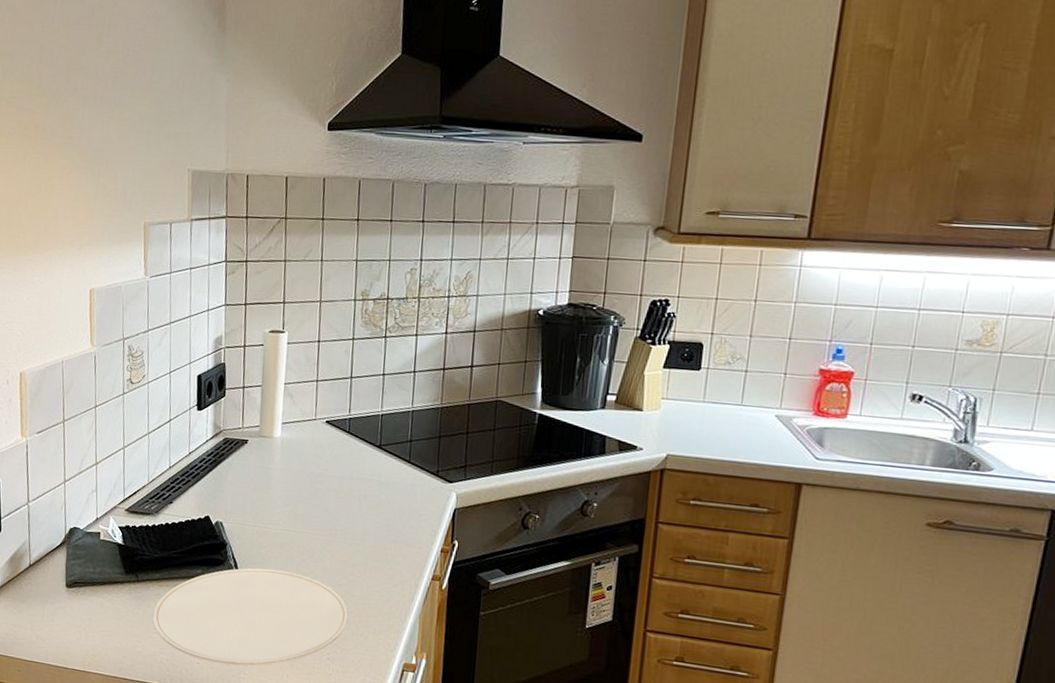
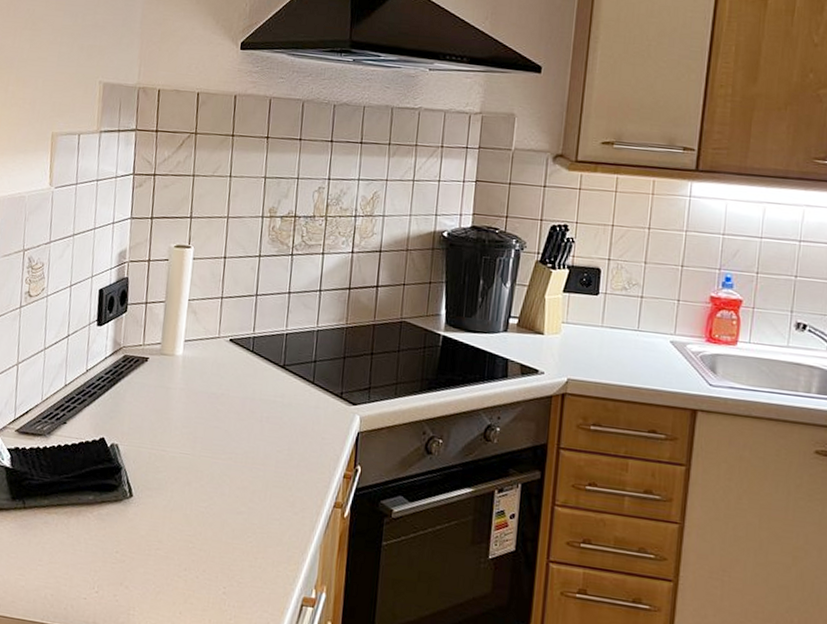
plate: present [153,568,349,666] -> none [38,494,247,601]

